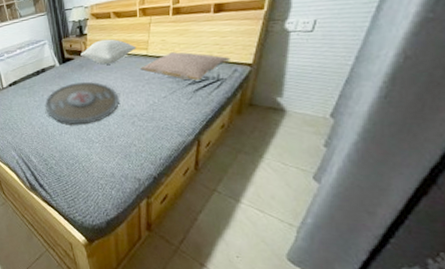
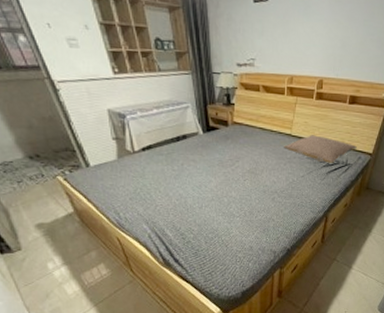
serving tray: present [45,81,119,125] -> none [184,154,262,199]
pillow: present [80,39,137,65] -> none [227,112,282,139]

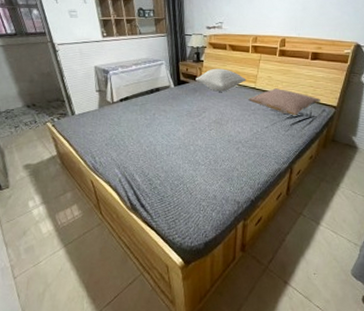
pillow: none [227,112,282,139] -> present [195,68,247,92]

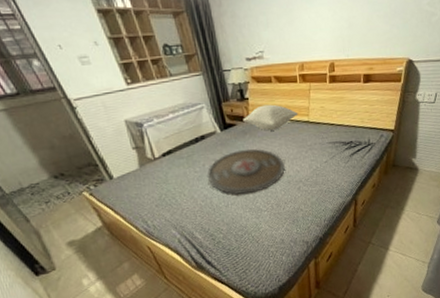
serving tray: none [155,105,227,147] -> present [207,148,285,195]
pillow: present [248,88,321,115] -> none [303,118,378,145]

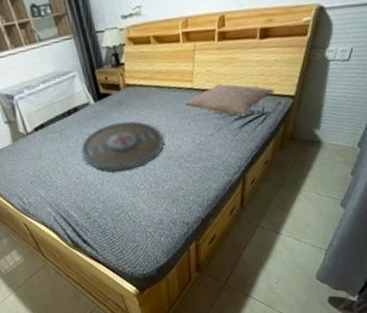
pillow: present [243,104,298,131] -> none [118,69,181,101]
pillow: none [303,118,378,145] -> present [185,84,274,115]

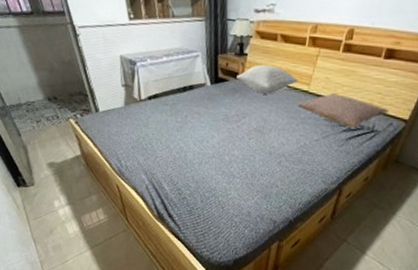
serving tray: present [81,121,164,172] -> none [187,108,270,157]
pillow: none [118,69,181,101] -> present [236,64,298,95]

